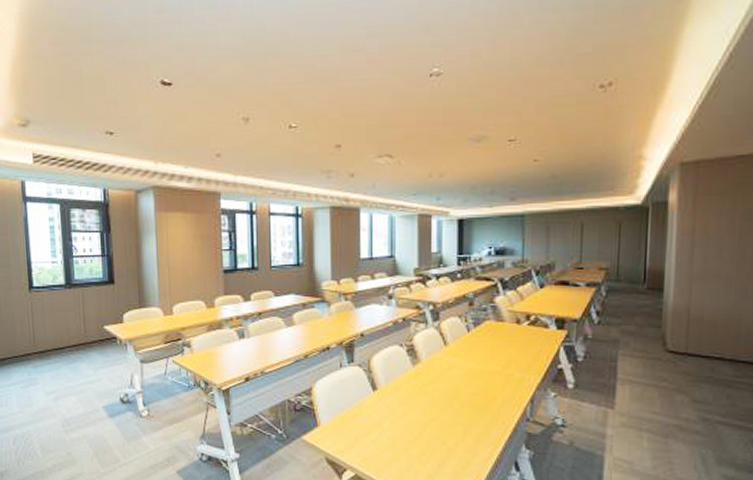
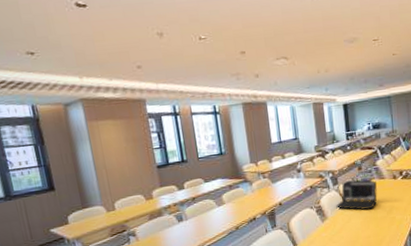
laptop: none [433,316,493,359] -> present [336,179,378,211]

